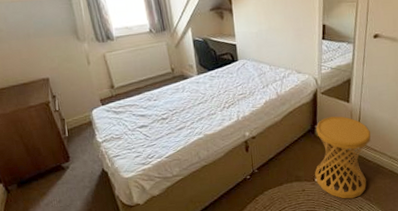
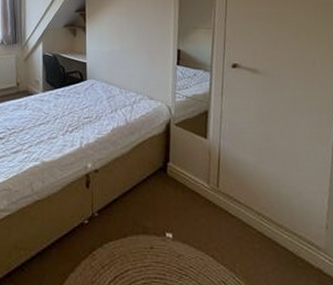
side table: present [315,116,371,199] -> none [166,154,234,267]

